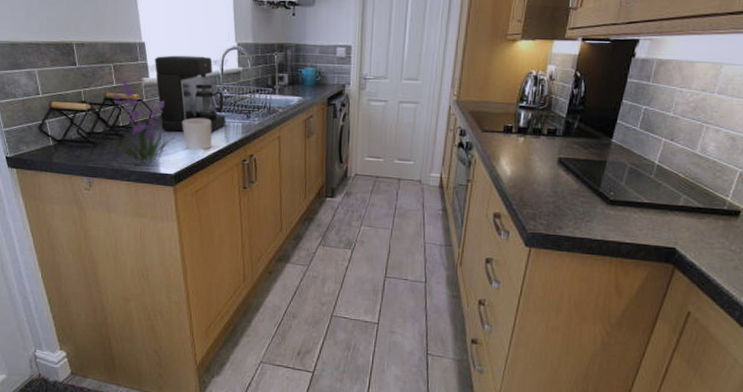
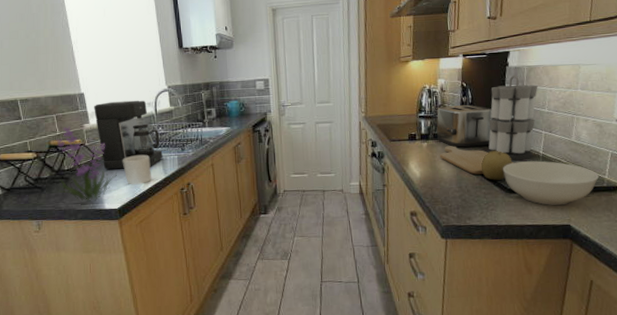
toaster: none [536,97,606,148] -> present [436,105,493,148]
chopping board: none [536,144,623,180] -> present [439,146,515,175]
fruit: none [582,155,621,189] -> present [480,151,513,180]
spice rack: none [591,69,666,170] -> present [486,75,538,161]
bowl: none [607,170,720,225] -> present [502,161,599,206]

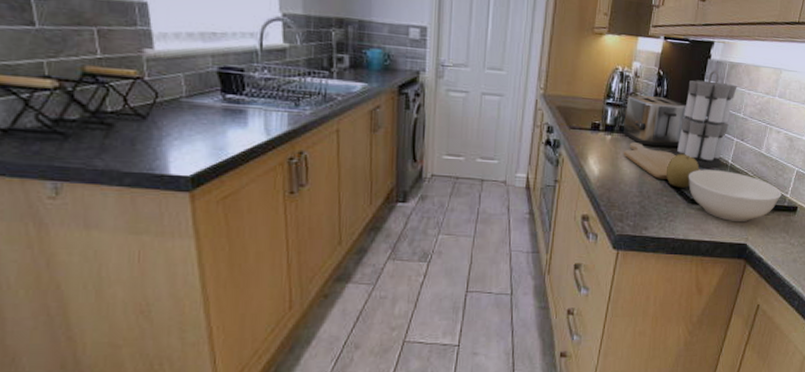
plant: present [56,126,117,202] -> none [93,47,192,163]
coffee maker: present [94,100,163,170] -> none [162,21,266,122]
mug: present [122,154,151,185] -> none [202,104,247,146]

